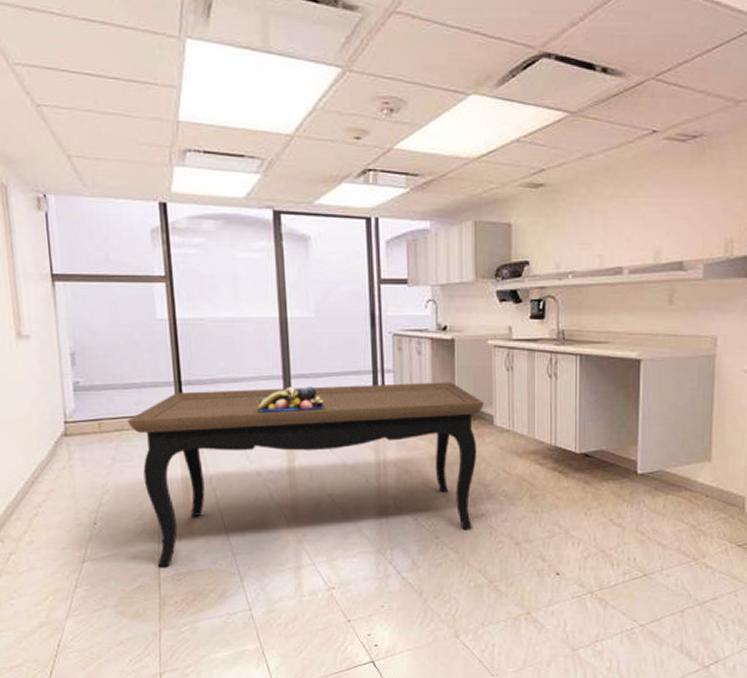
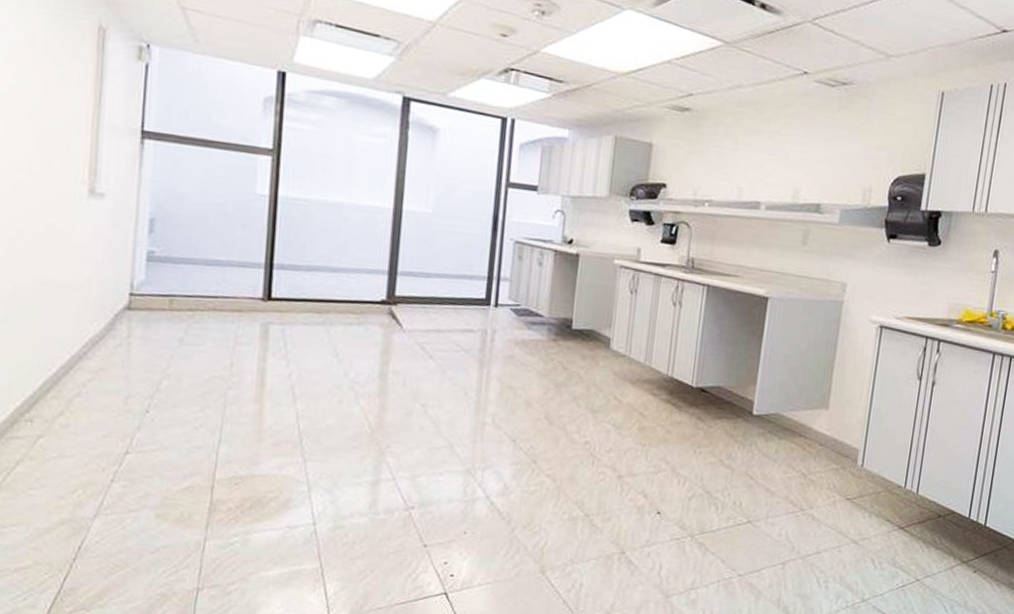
dining table: present [127,382,484,567] -> none [204,276,602,468]
fruit bowl: present [257,386,326,413] -> none [354,283,431,312]

